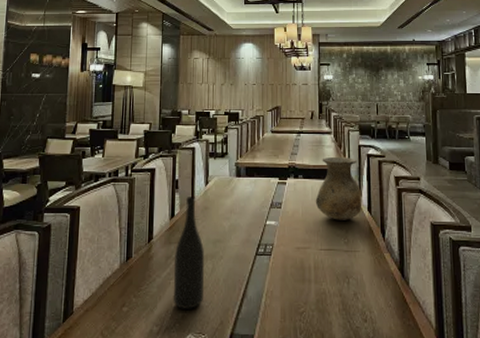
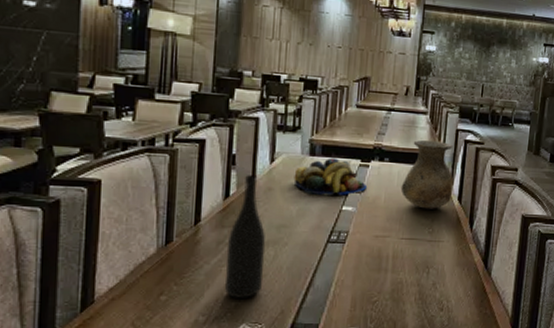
fruit bowl: none [225,178,285,212] -> present [293,158,366,196]

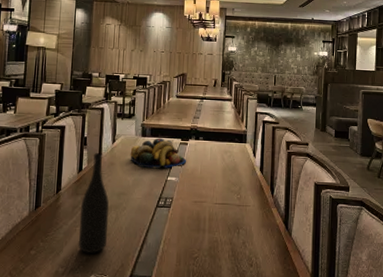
vase: present [400,140,454,209] -> none [213,121,256,179]

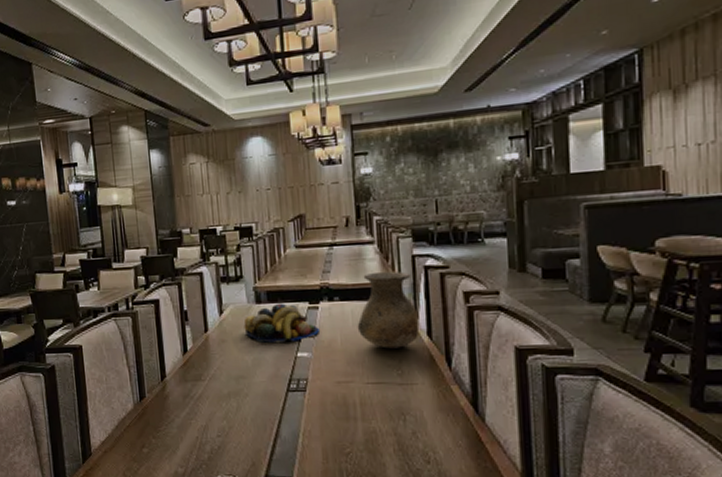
wine bottle: present [78,153,110,254] -> none [192,329,230,452]
vase: none [213,121,256,179] -> present [357,271,420,349]

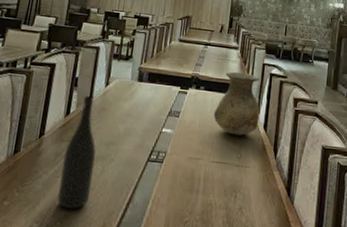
wine bottle: none [192,329,230,452] -> present [57,96,96,210]
fruit bowl: present [244,303,319,344] -> none [123,84,184,119]

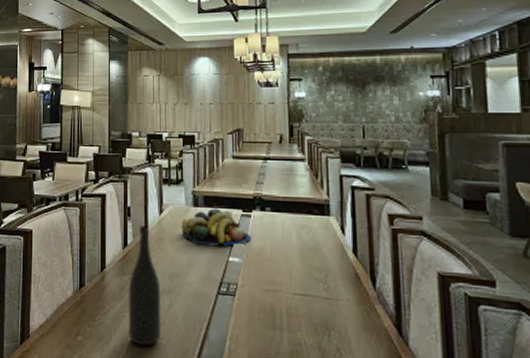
fruit bowl: none [123,84,184,119] -> present [181,208,251,247]
vase: present [213,72,260,136] -> none [286,187,346,263]

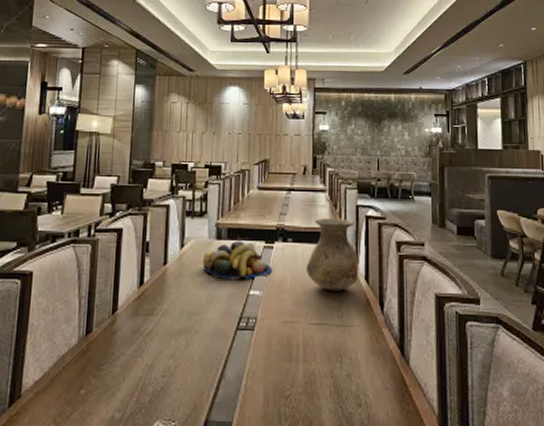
wine bottle: present [128,225,161,347] -> none [139,262,178,394]
vase: none [286,187,346,263] -> present [306,217,359,291]

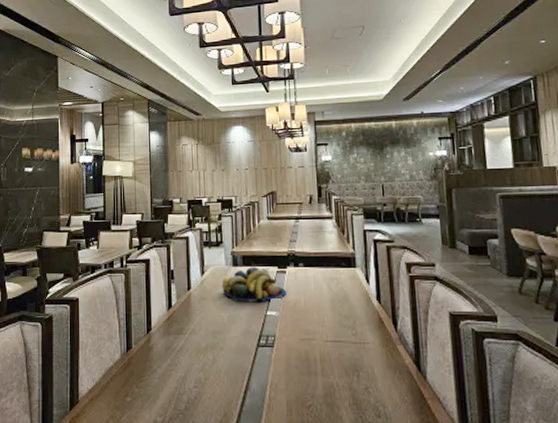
vase: present [306,217,359,291] -> none [318,242,370,310]

